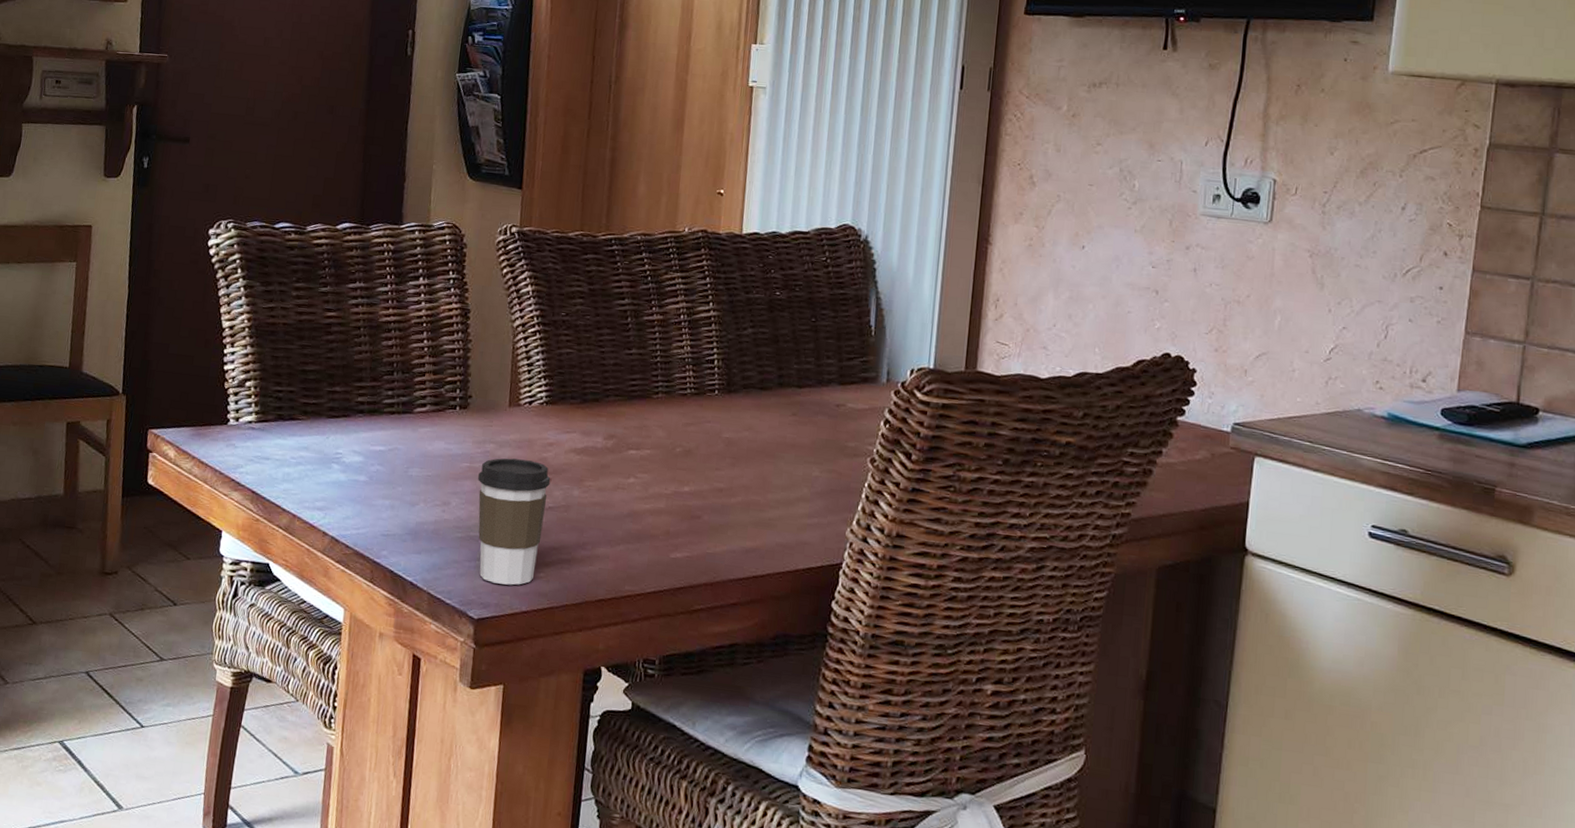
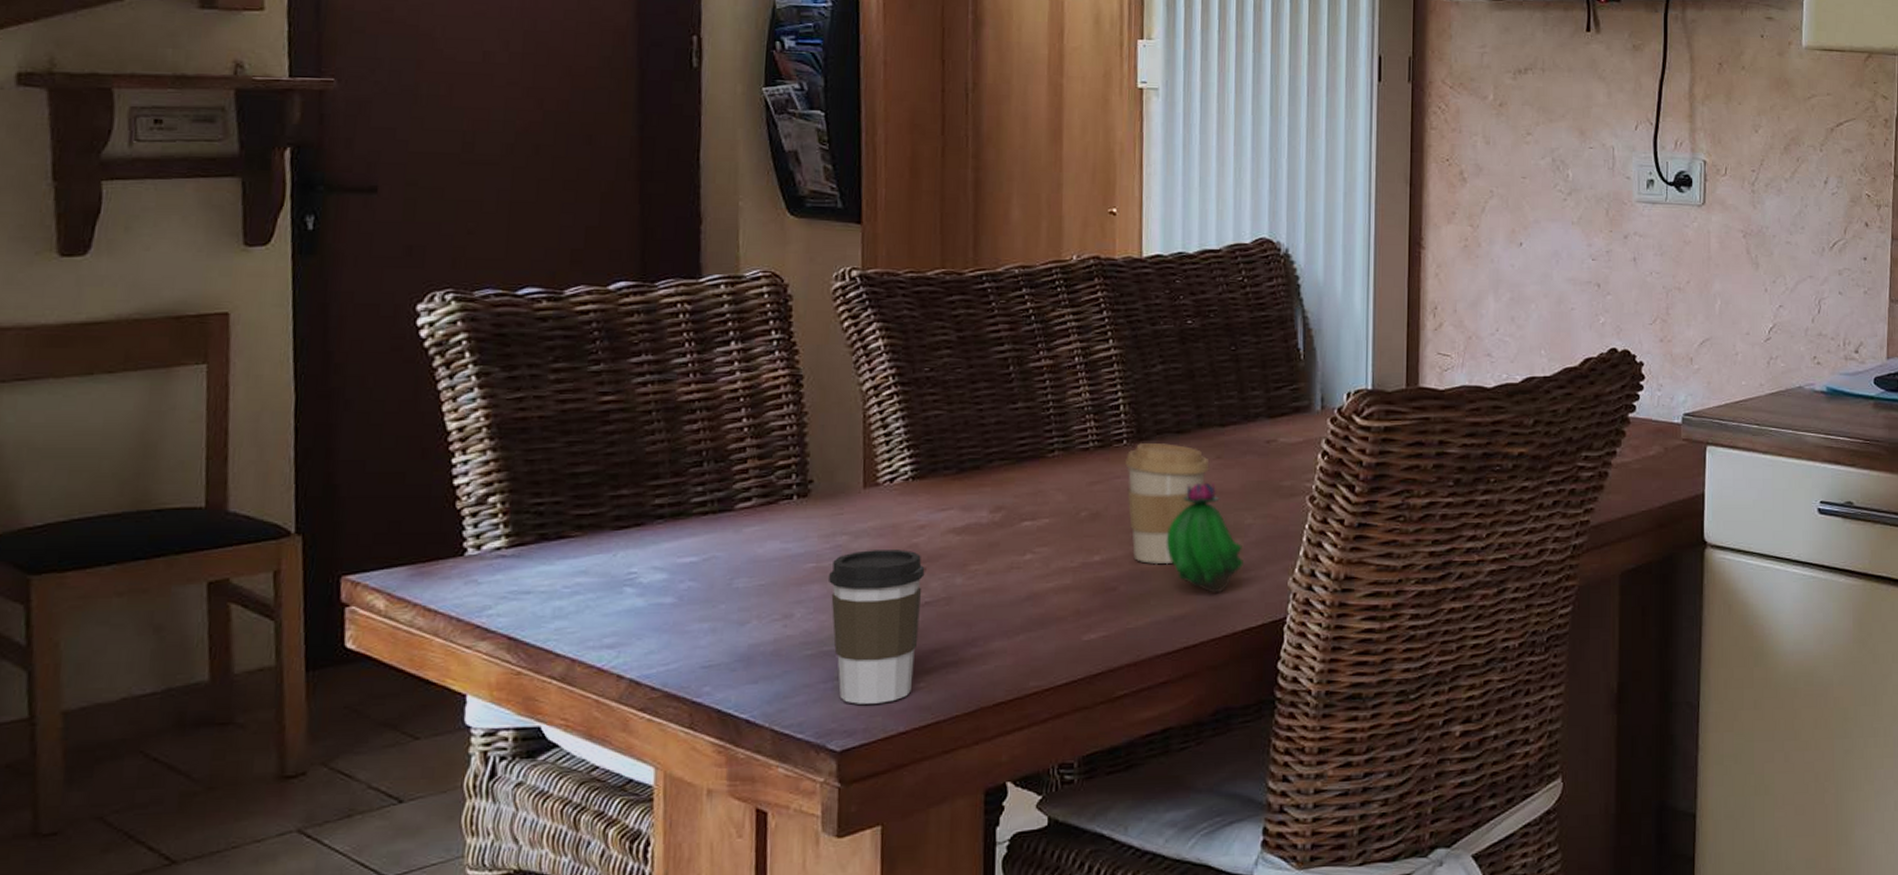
coffee cup: none [714,394,786,503] -> present [1125,442,1210,565]
flowering cactus: none [744,434,809,533] -> present [1166,482,1243,594]

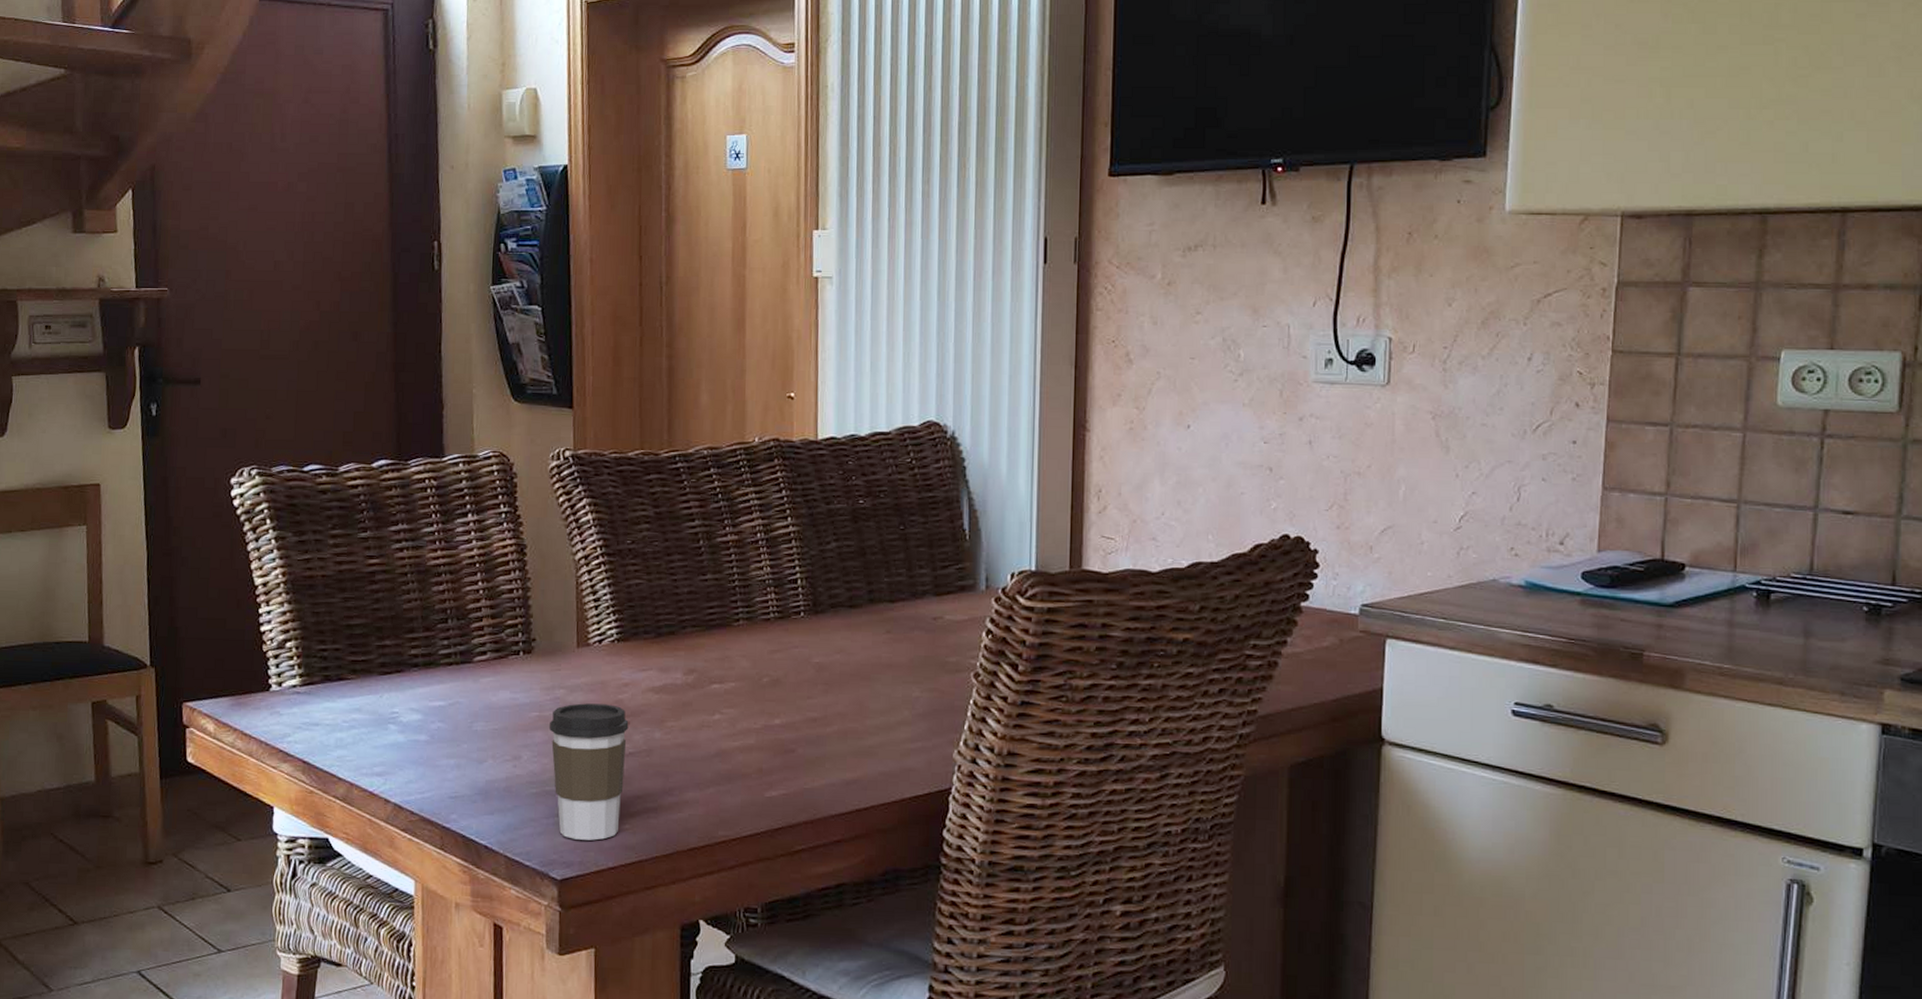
coffee cup: present [1125,442,1210,565] -> none [803,615,880,731]
flowering cactus: present [1166,482,1243,594] -> none [839,655,911,761]

